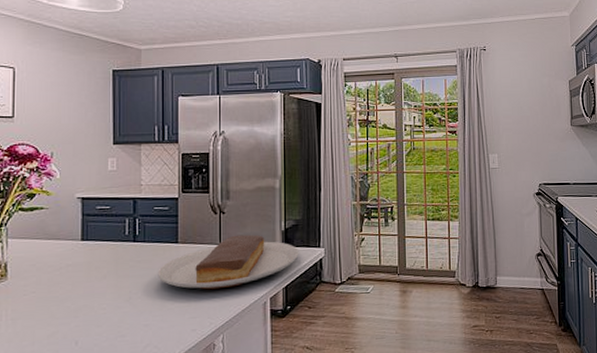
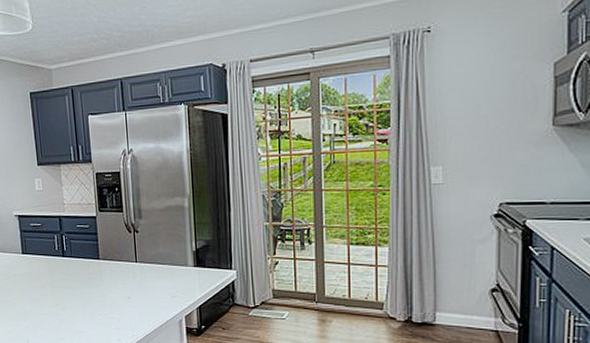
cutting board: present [158,234,299,290] -> none [85,253,211,304]

